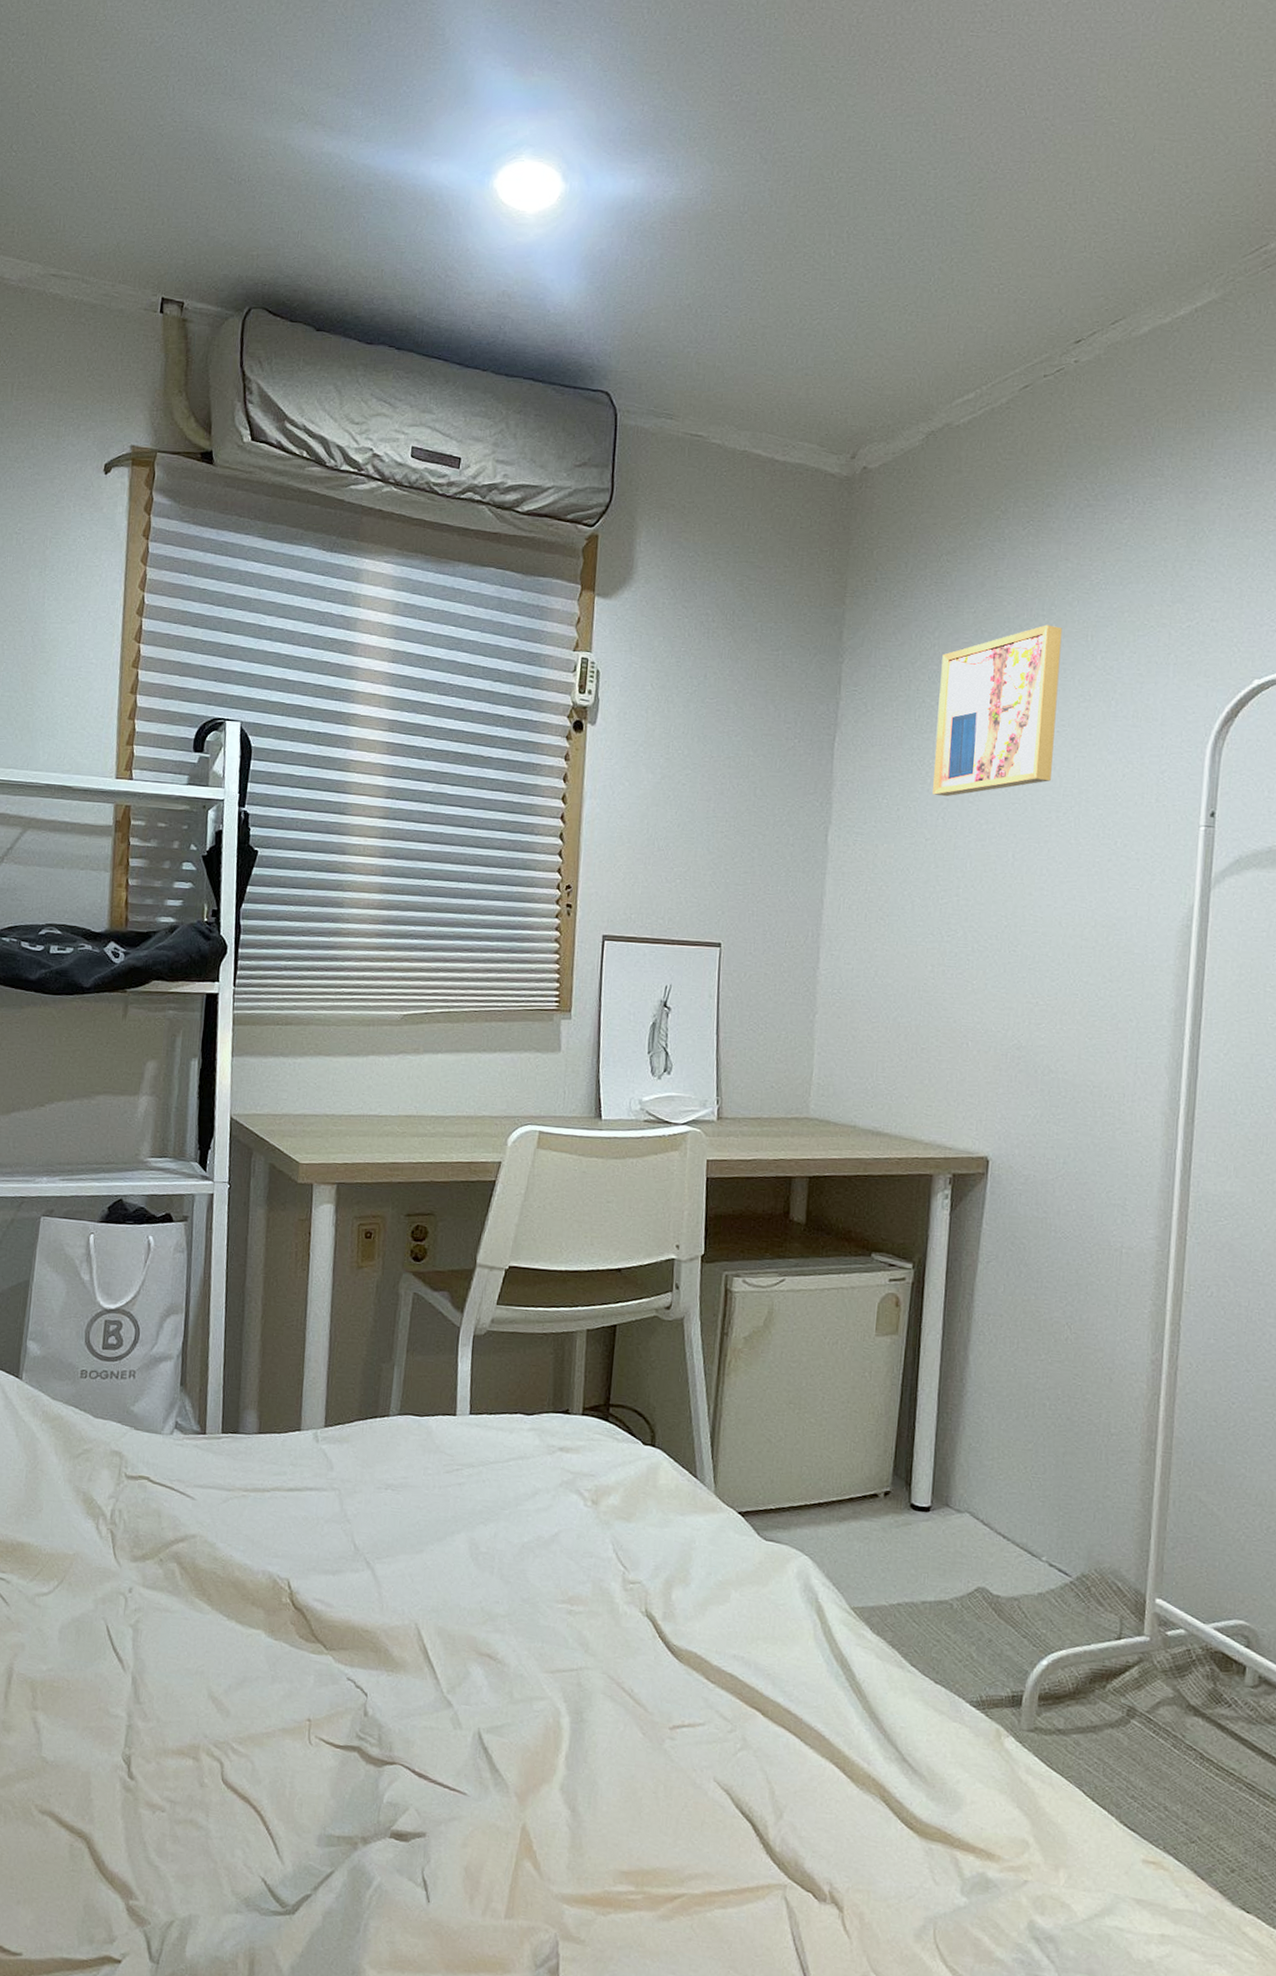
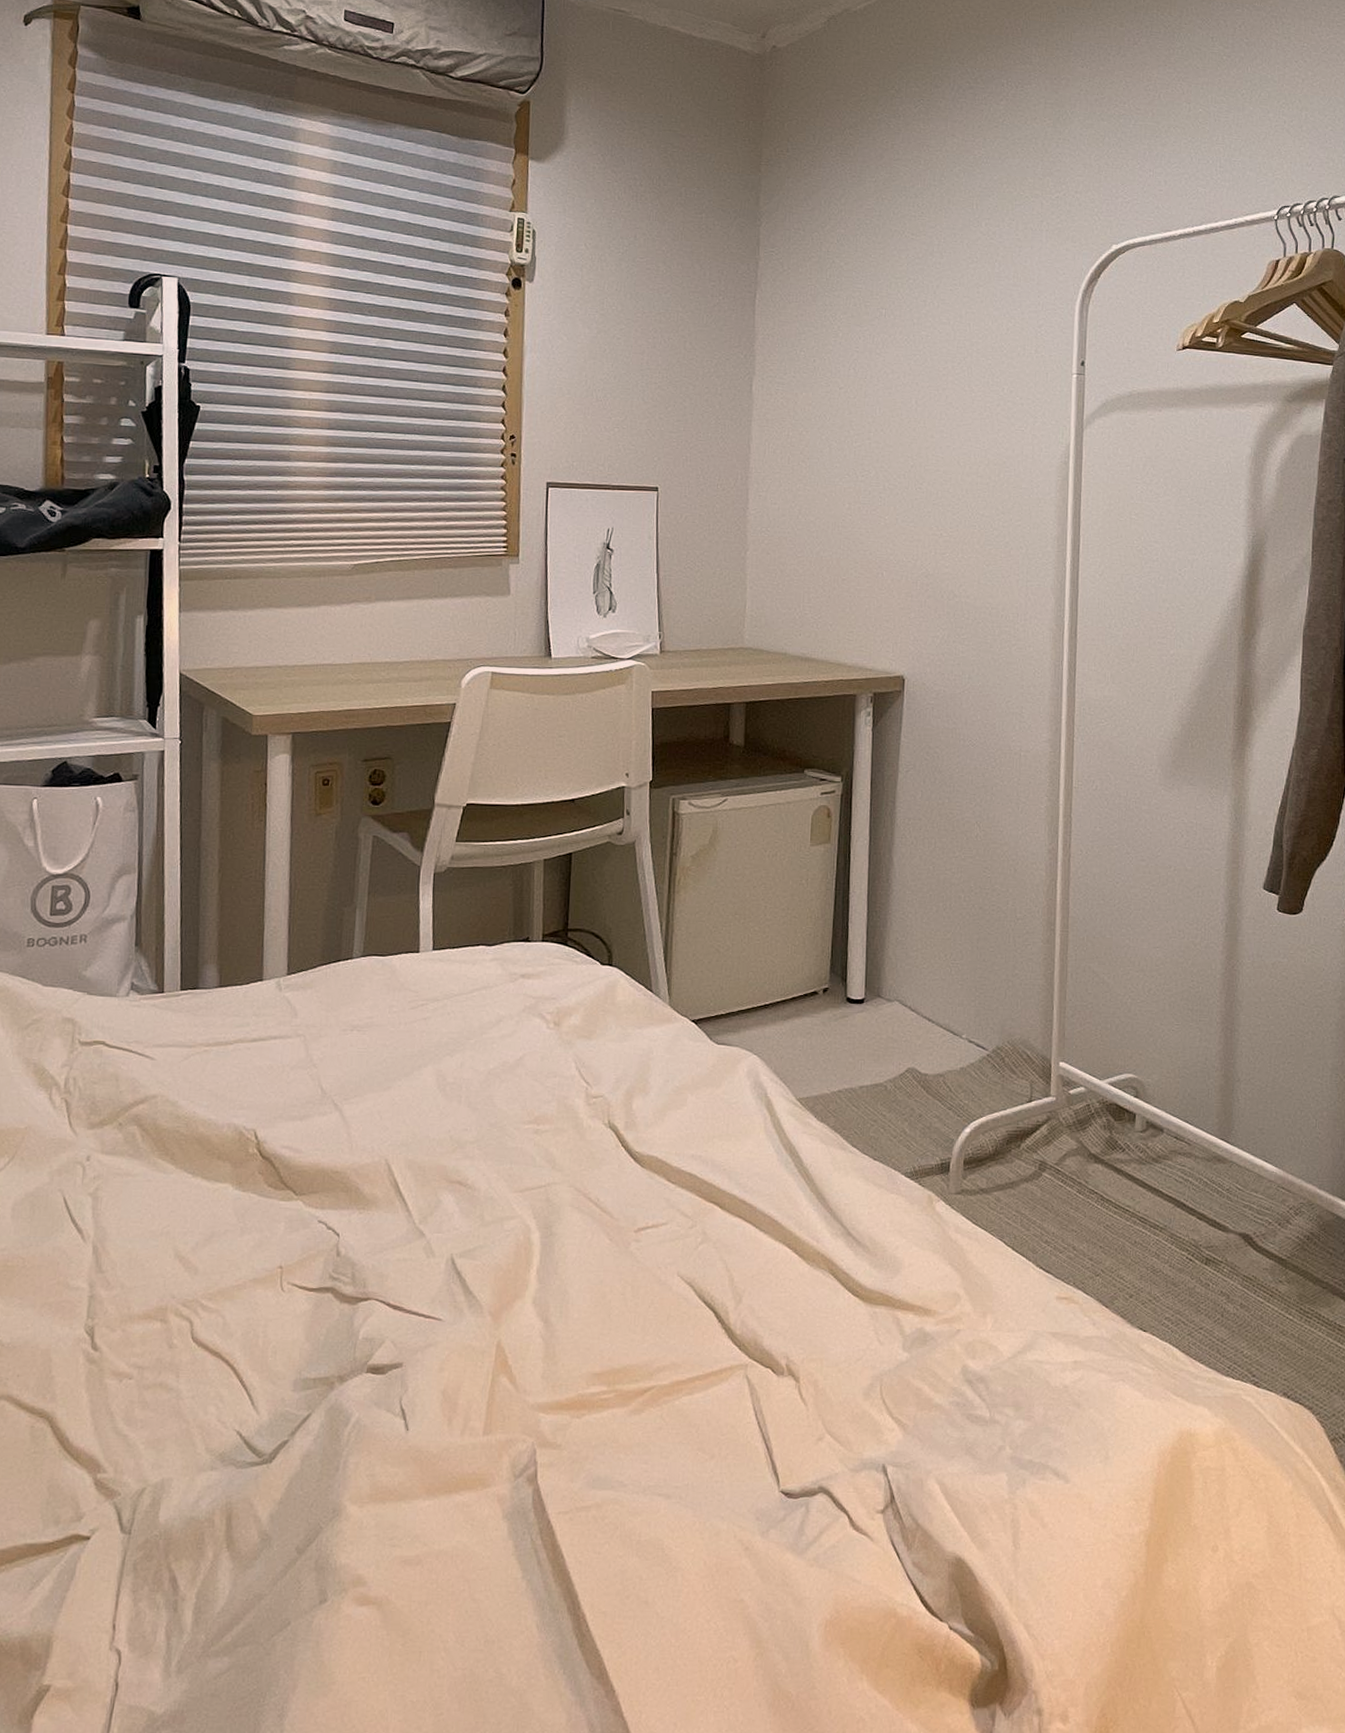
wall art: present [933,624,1063,797] -> none [844,194,952,349]

